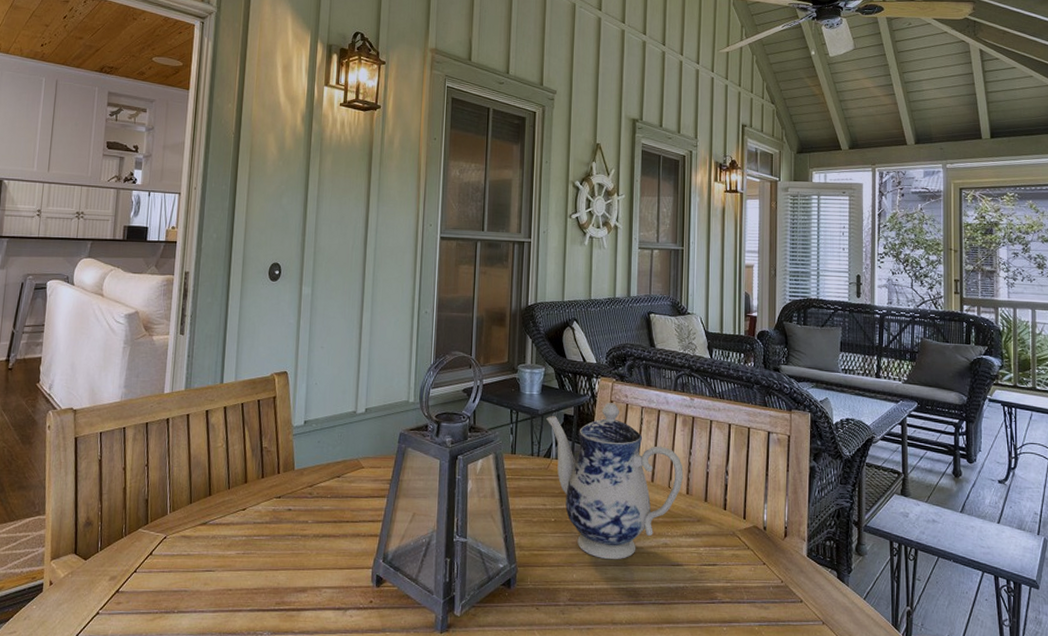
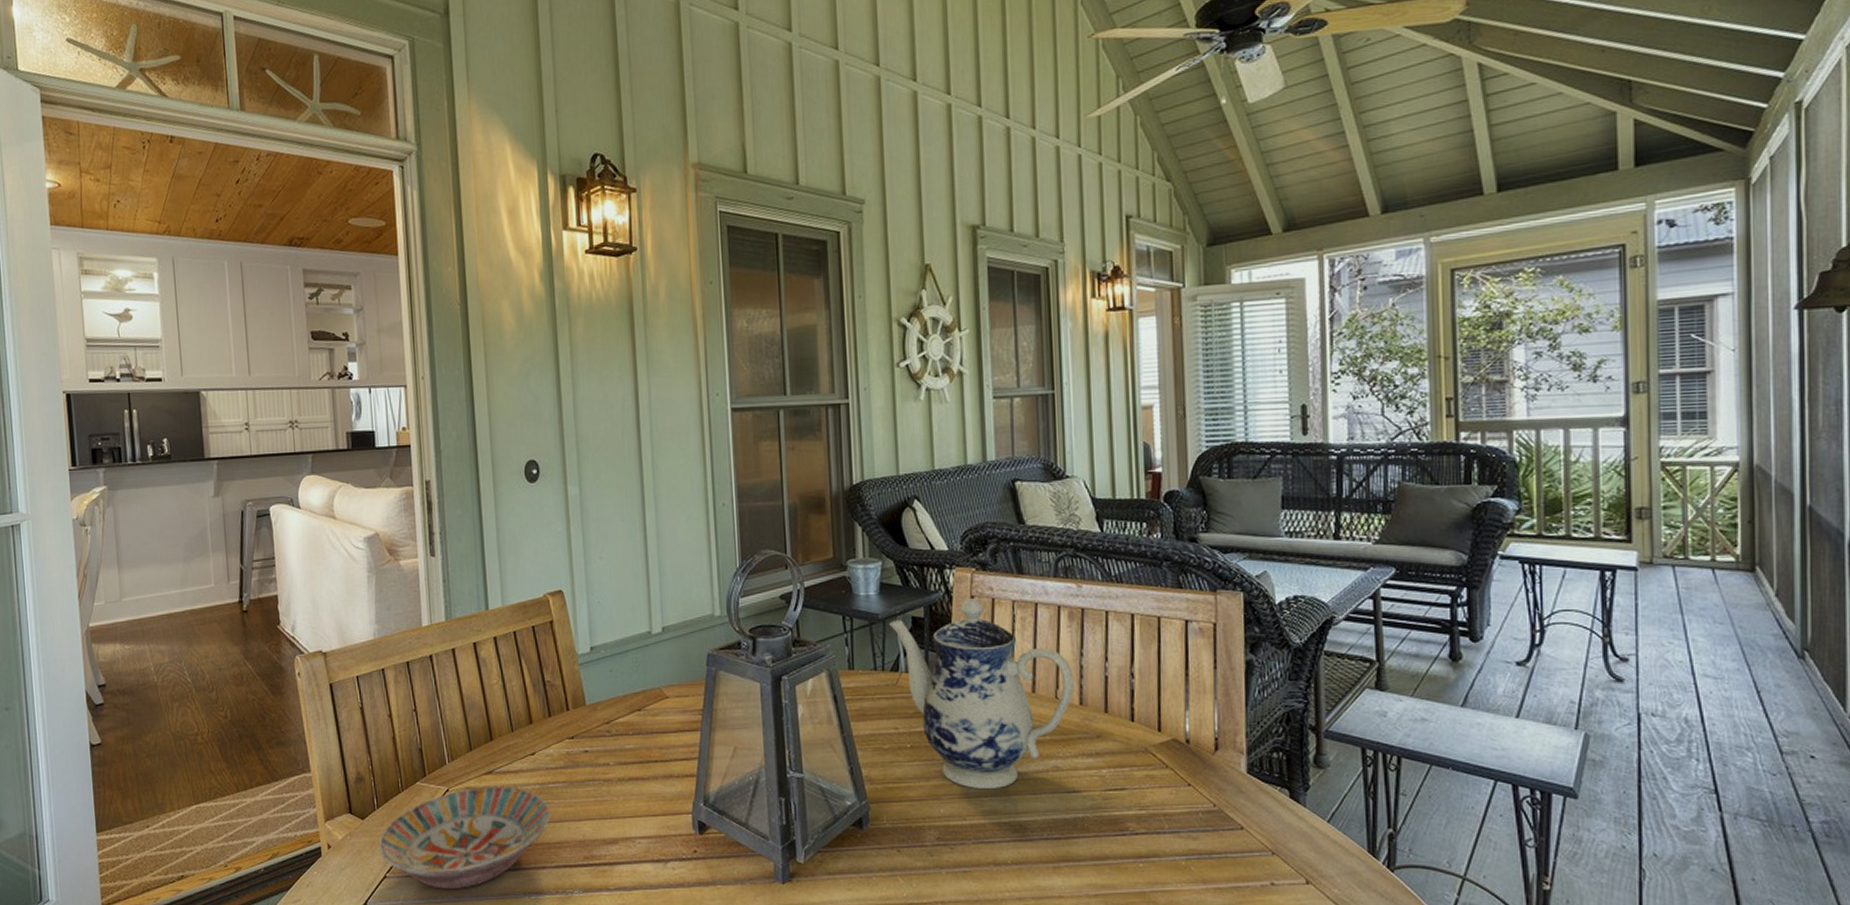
bowl: none [95,536,252,628] -> present [378,787,551,890]

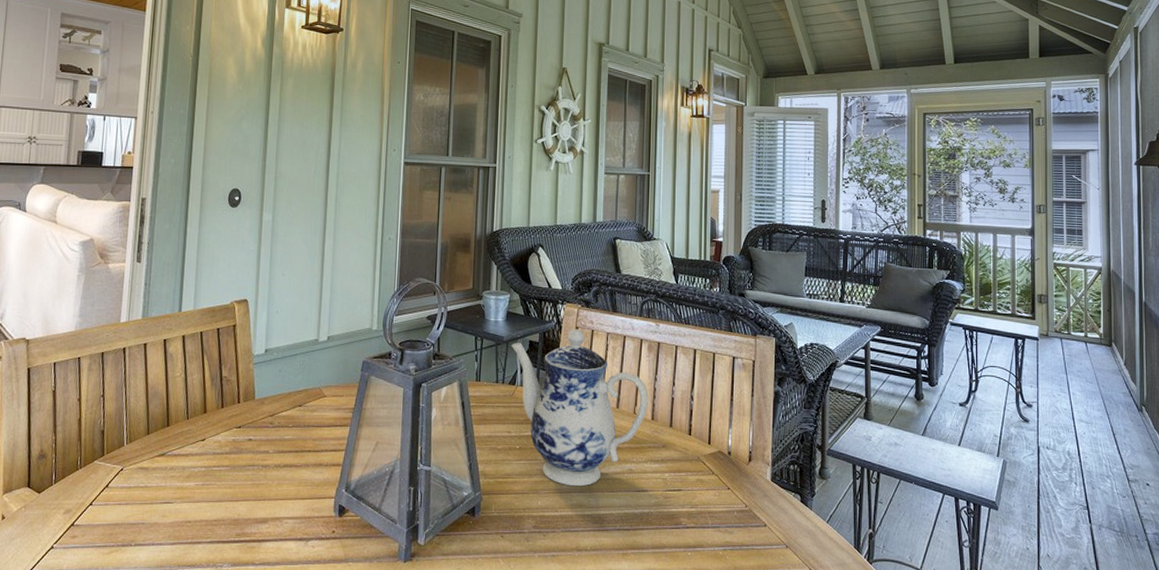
bowl: present [378,787,551,890] -> none [49,468,212,561]

